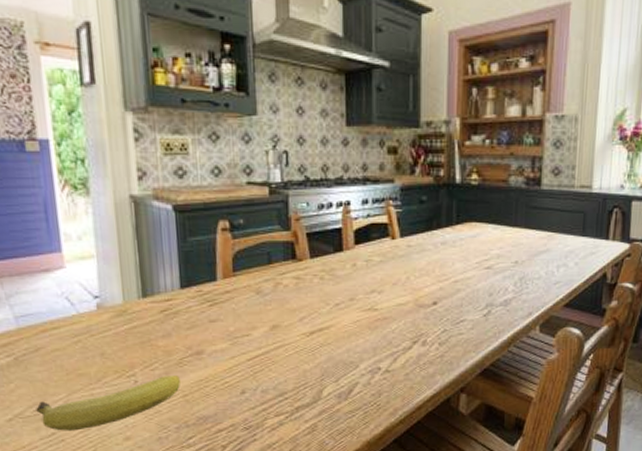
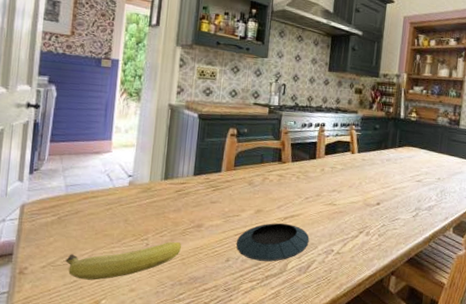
saucer: none [250,339,347,390] -> present [236,223,309,262]

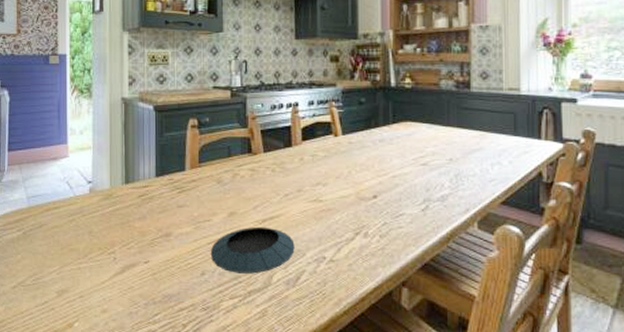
fruit: present [65,242,181,280] -> none [35,255,151,301]

